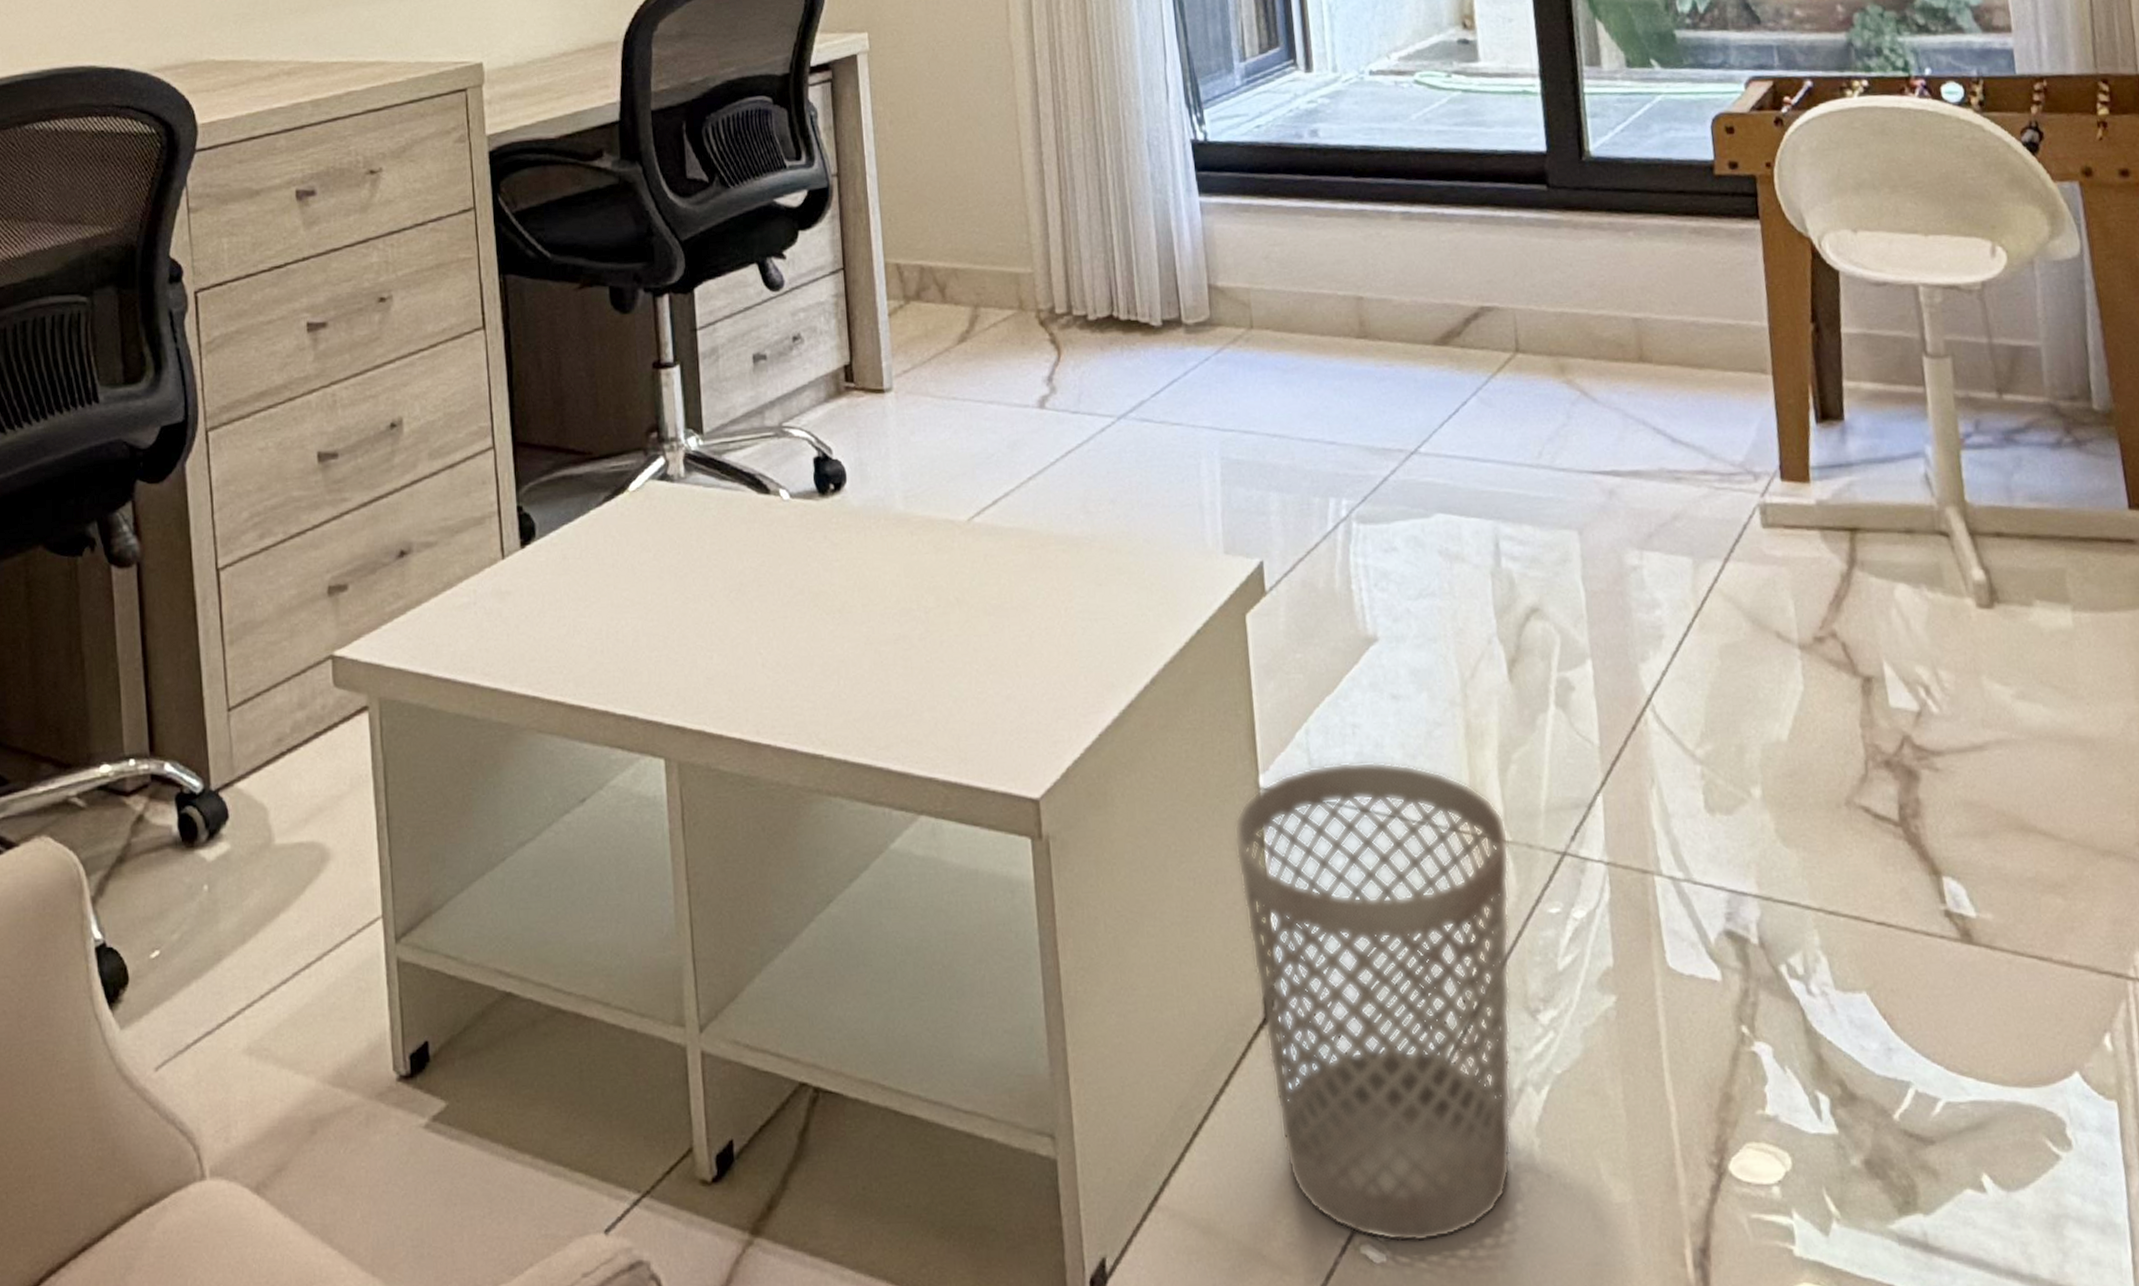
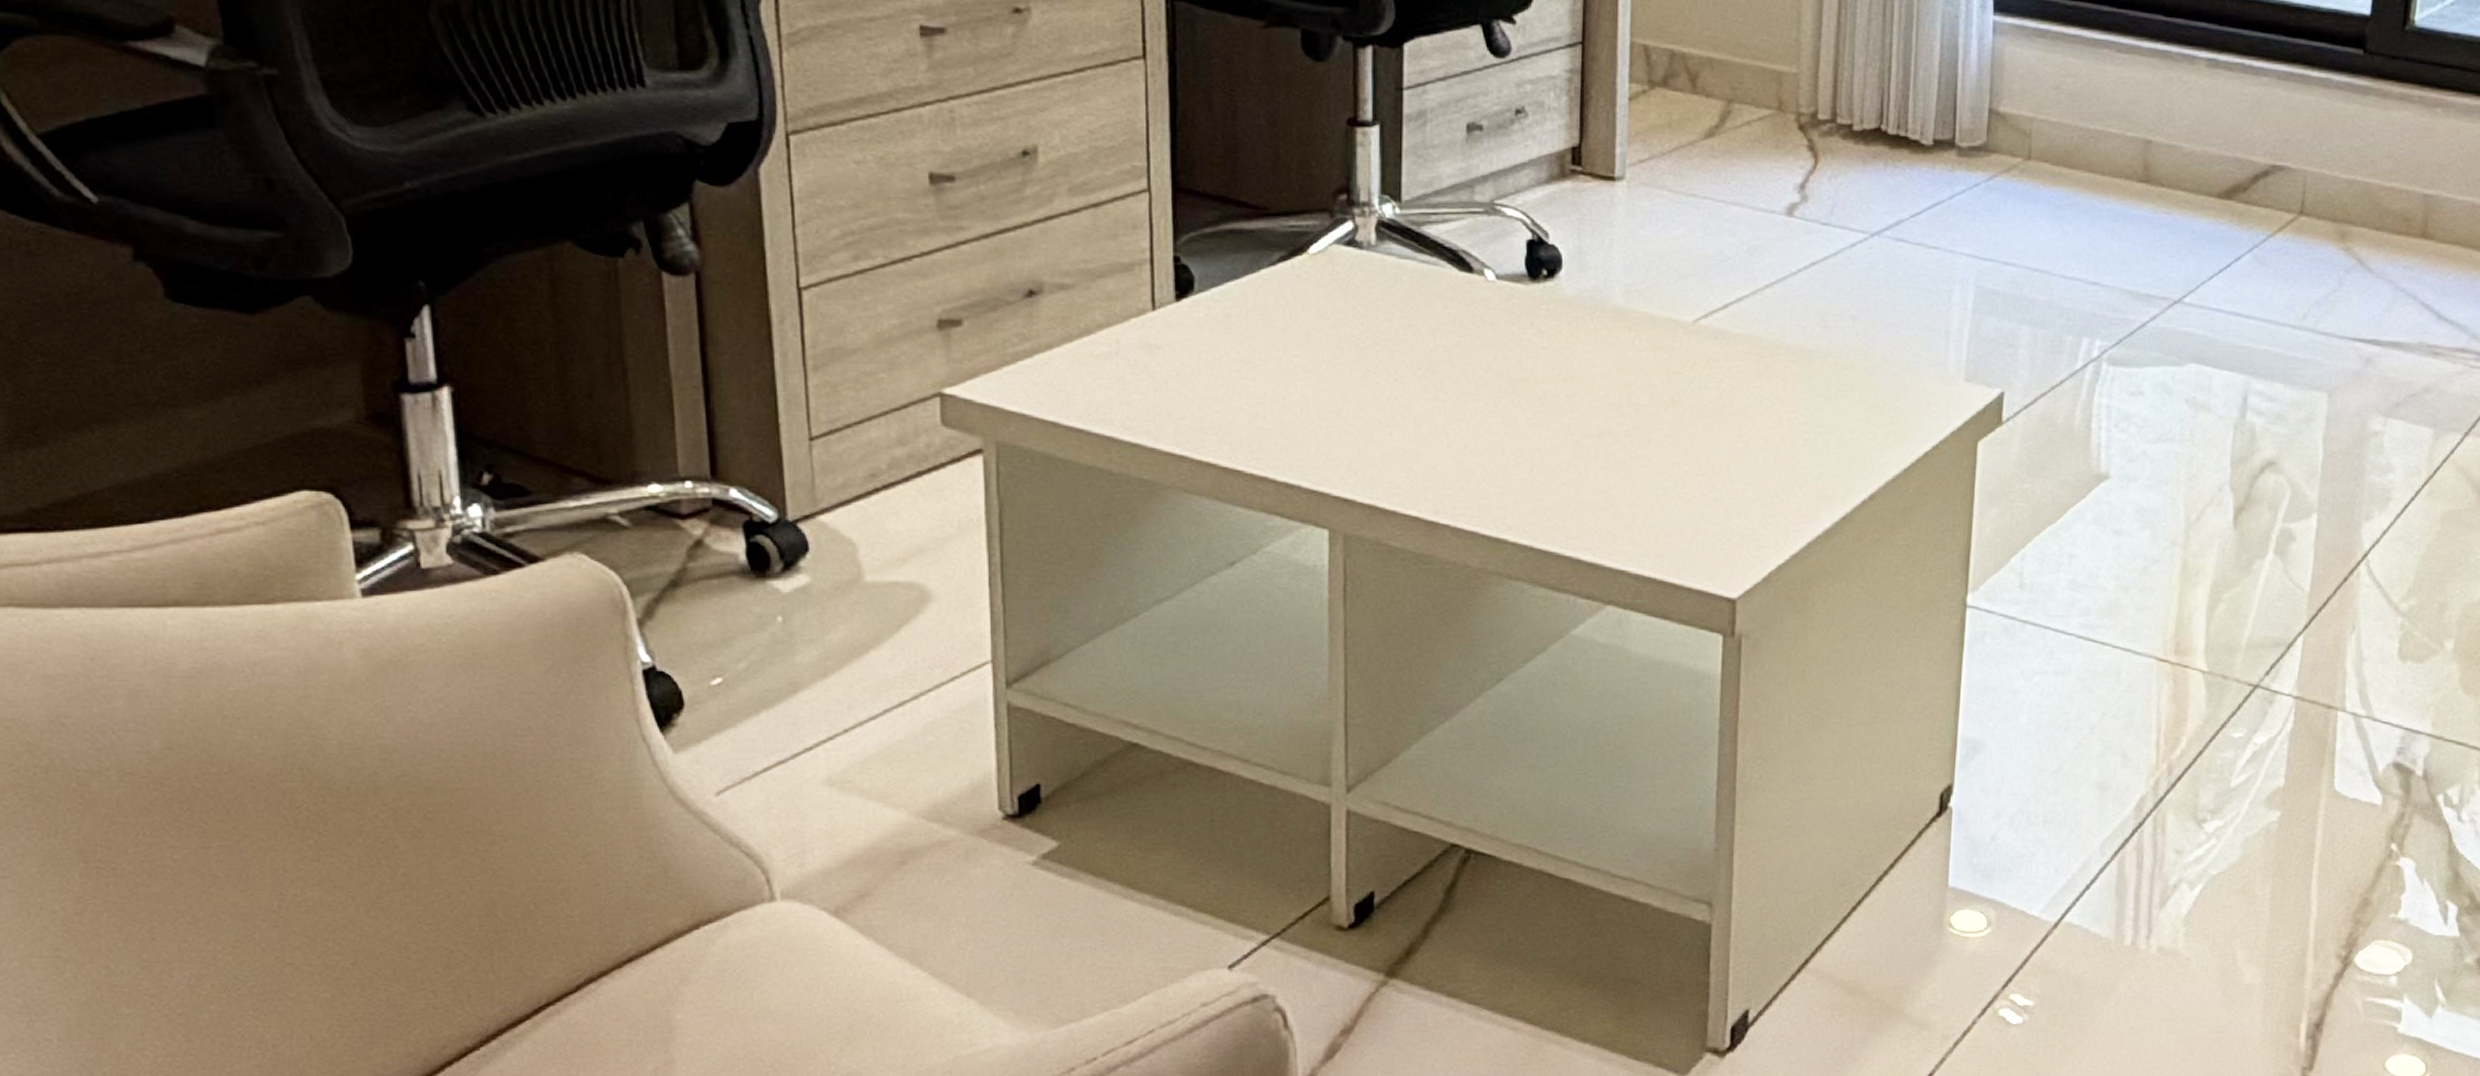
wastebasket: present [1234,761,1512,1242] -> none [1933,588,2206,1008]

